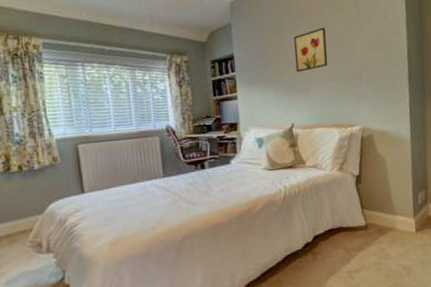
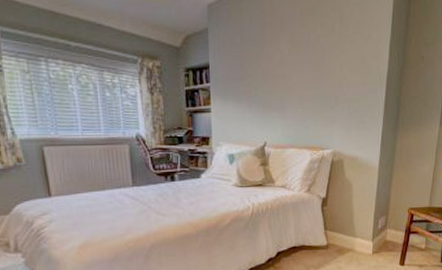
wall art: present [294,27,328,73] -> none [272,42,307,89]

